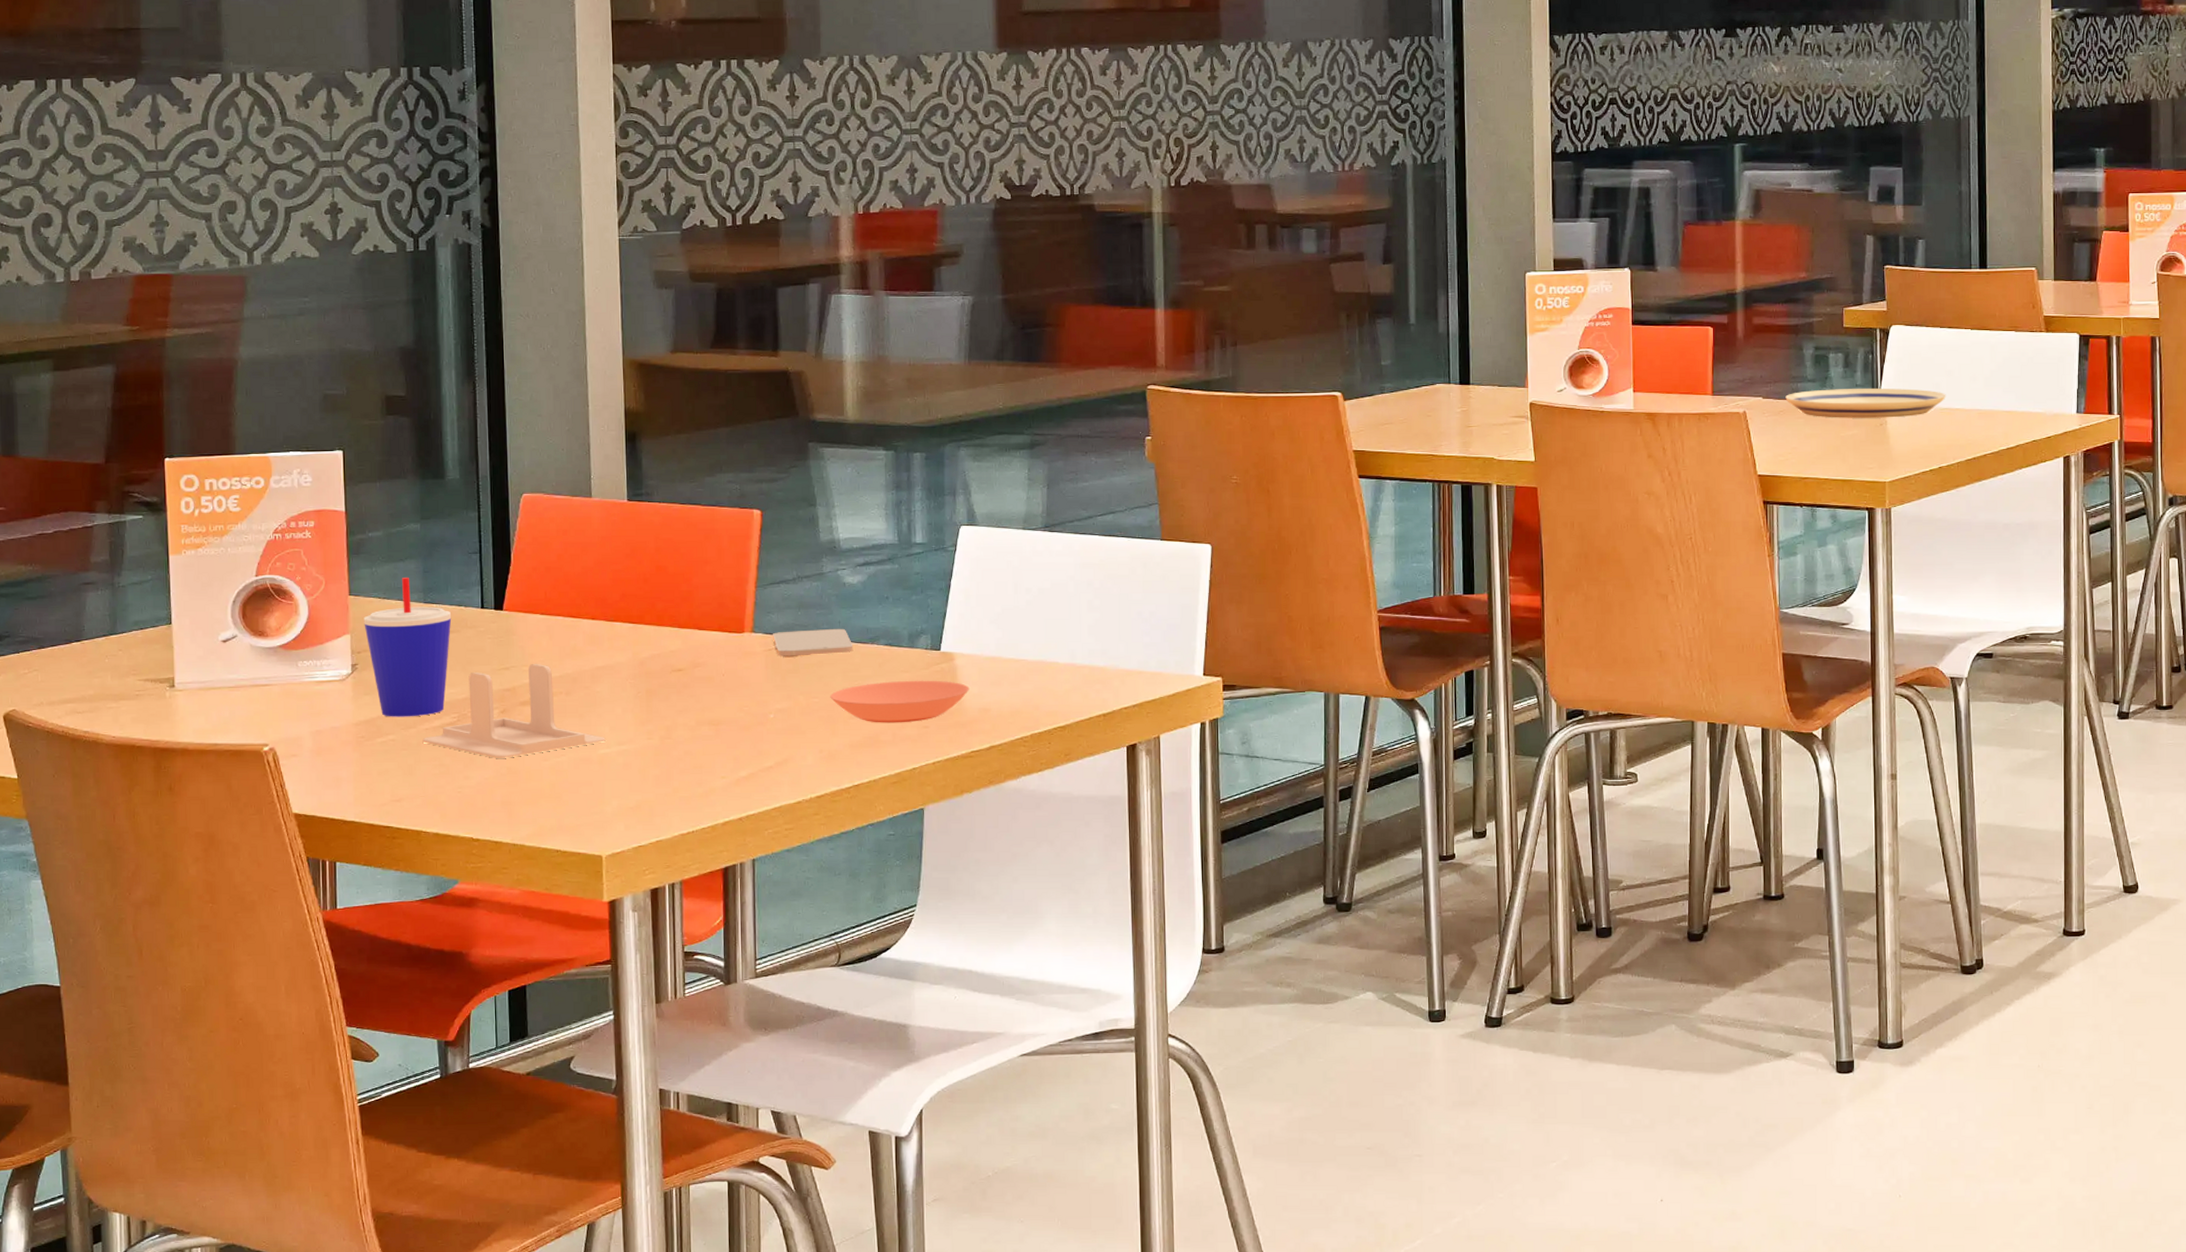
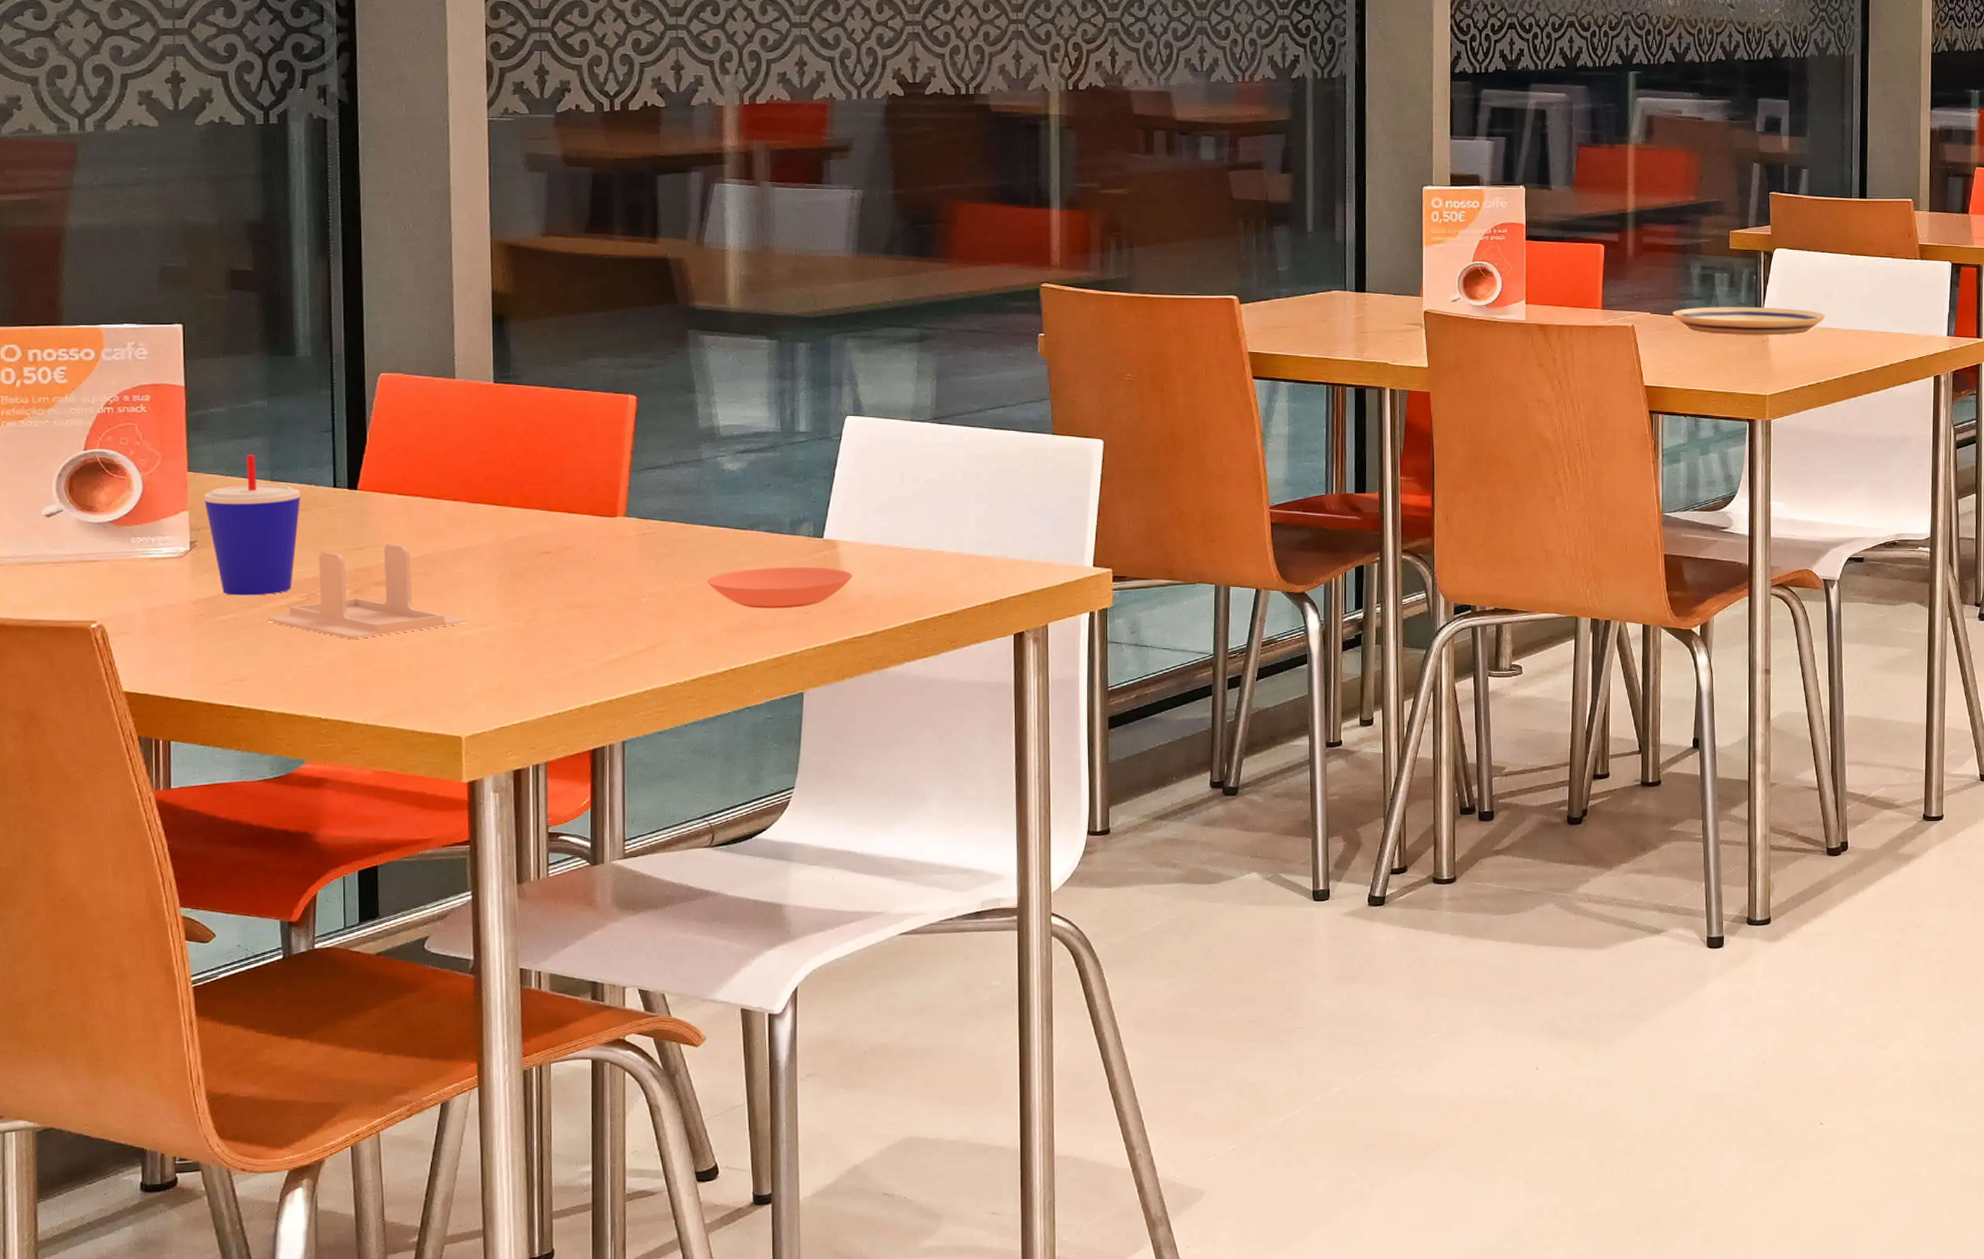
smartphone: present [772,628,853,658] -> none [646,514,732,542]

